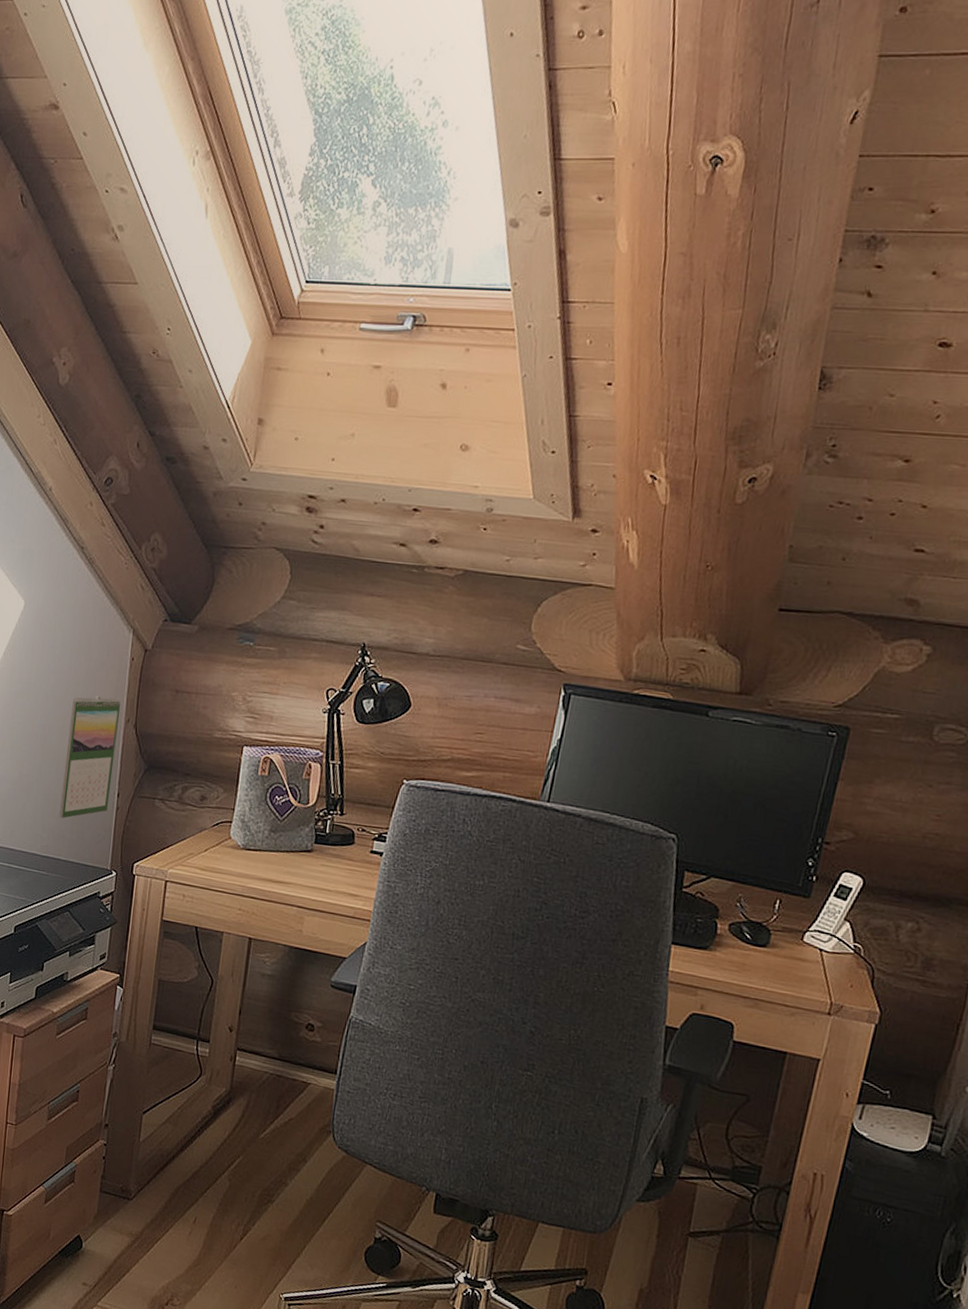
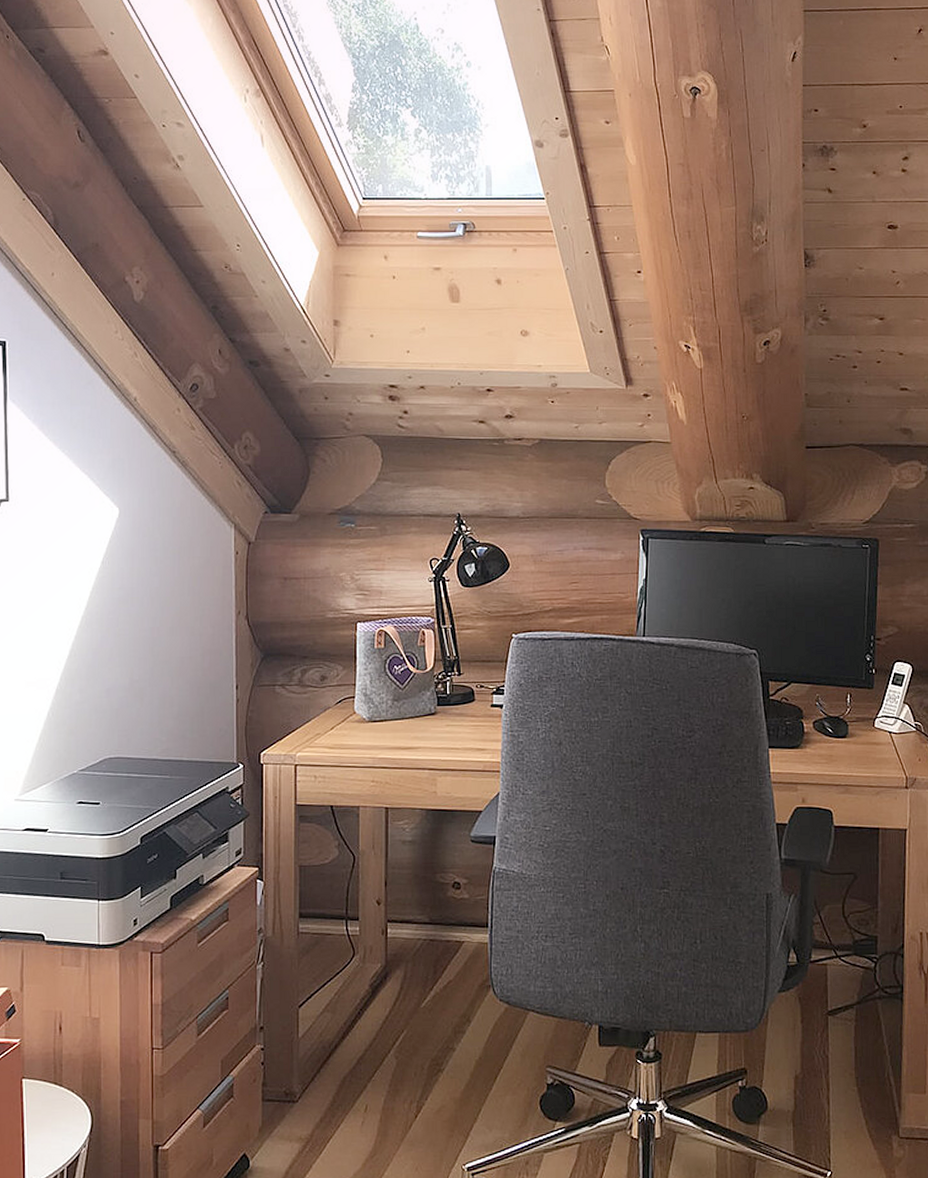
calendar: present [59,696,122,819] -> none [178,592,230,718]

